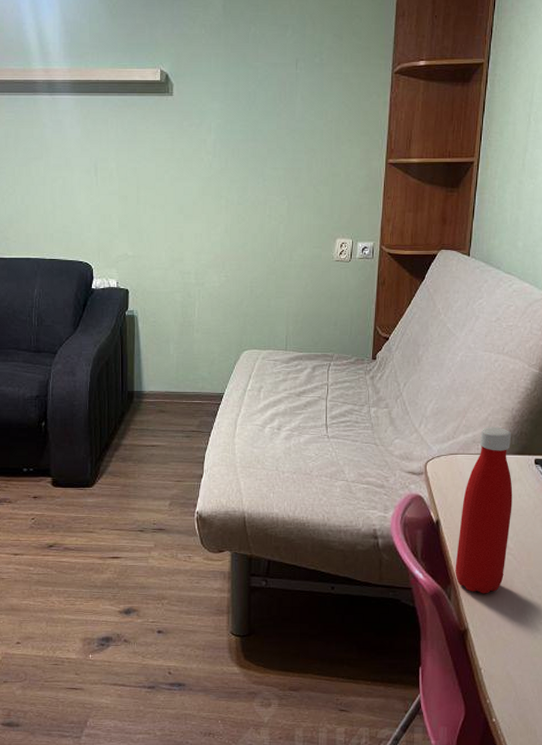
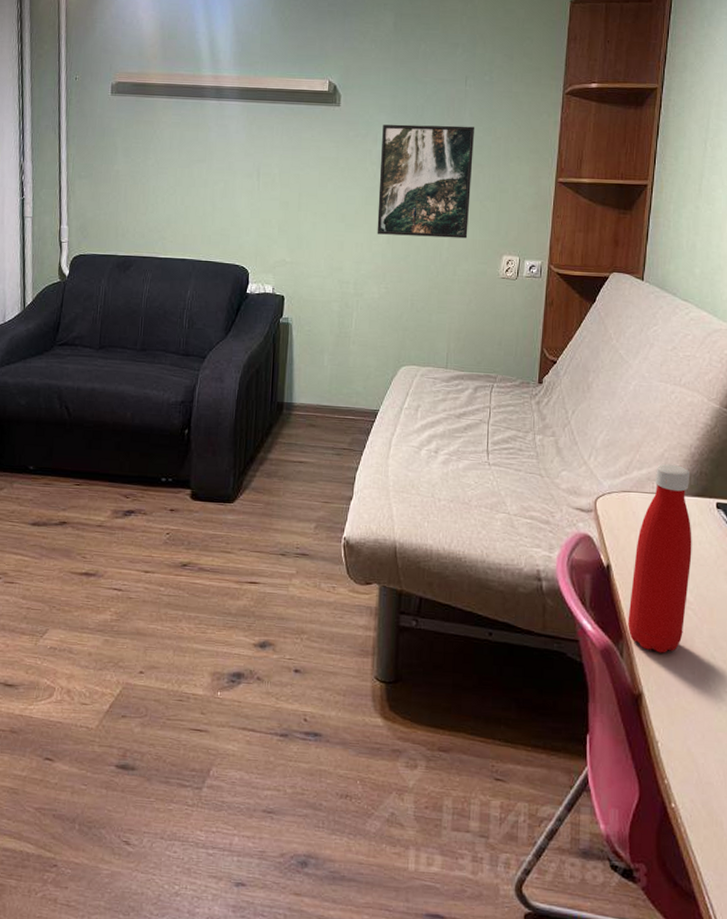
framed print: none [215,111,307,224] -> present [377,124,475,239]

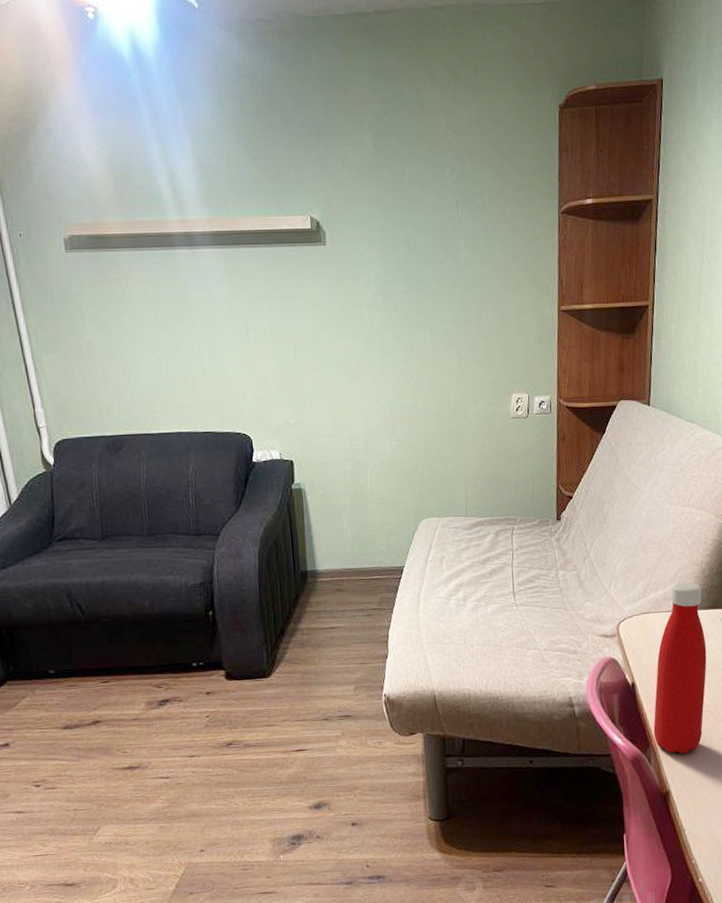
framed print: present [377,124,475,239] -> none [375,257,475,384]

